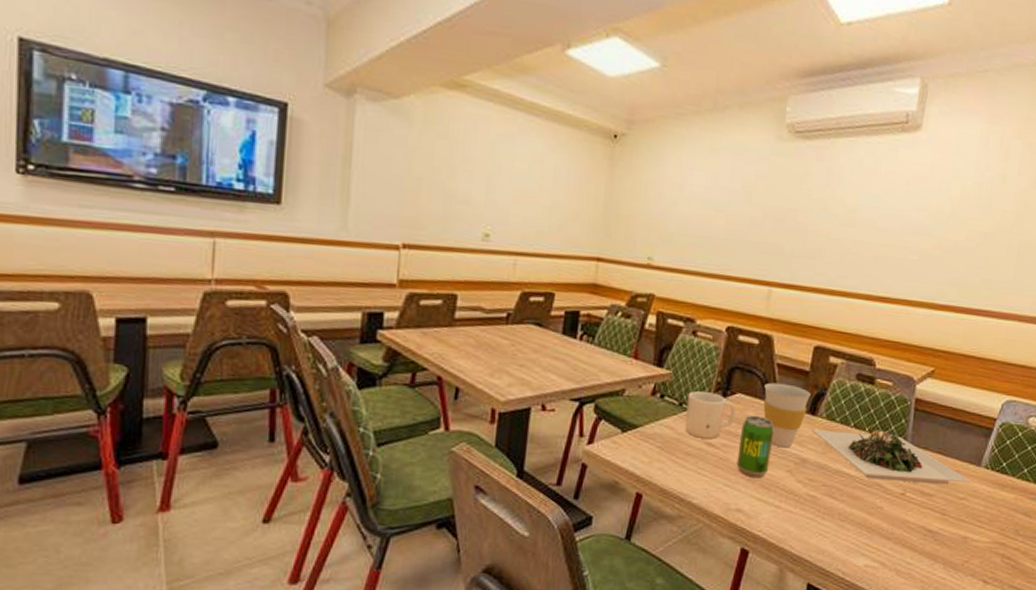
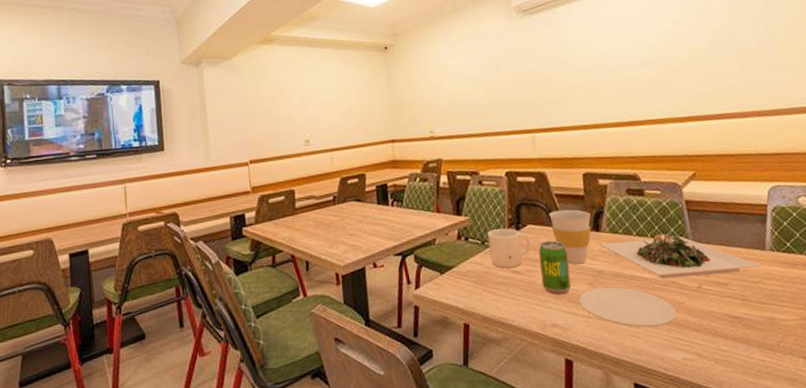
plate: none [772,477,872,529] -> present [579,287,677,328]

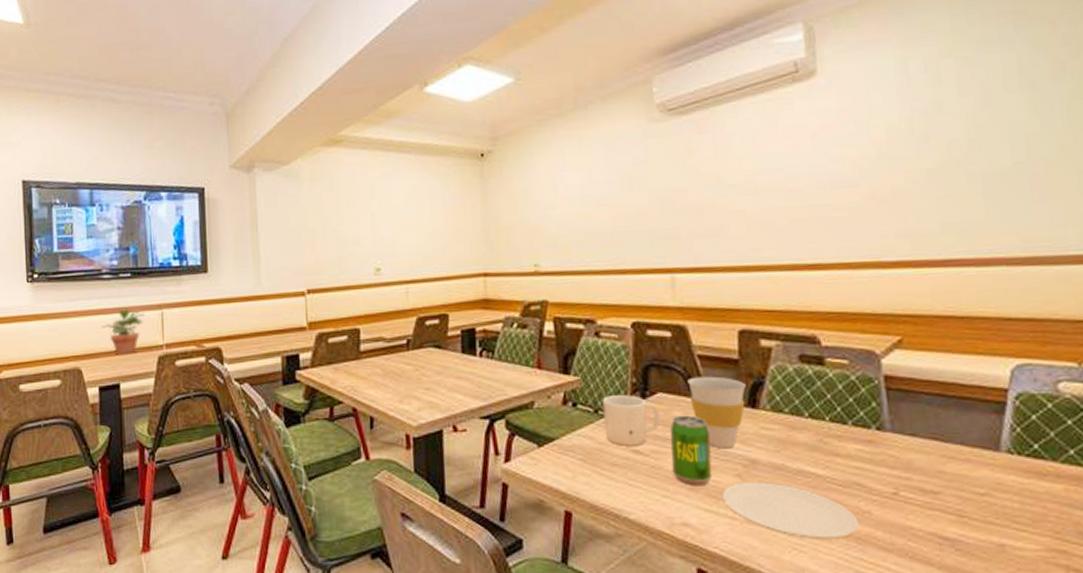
potted plant: none [70,184,110,225] -> present [101,307,146,355]
salad: present [600,233,761,279] -> none [756,418,991,479]

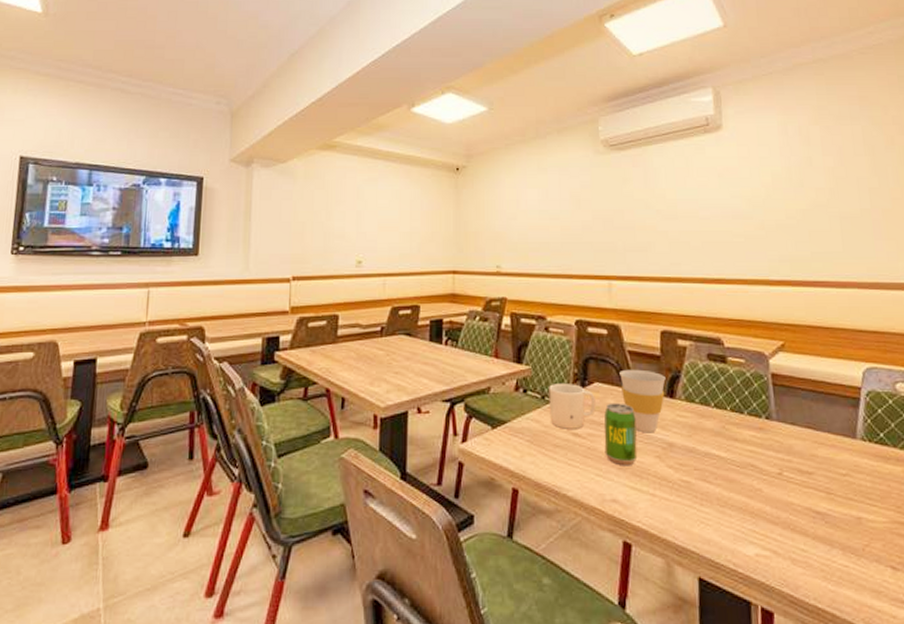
potted plant: present [101,307,146,355] -> none [84,284,131,330]
plate: present [721,482,859,540] -> none [644,463,752,515]

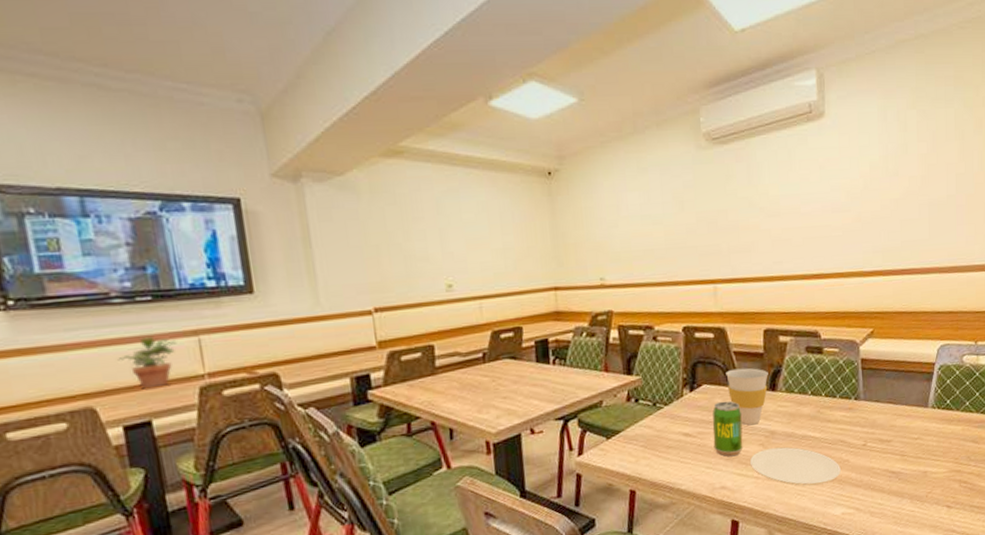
potted plant: none [84,284,131,330] -> present [118,335,178,389]
mug: present [549,384,596,429] -> none [659,388,705,431]
plate: none [644,463,752,515] -> present [749,447,841,486]

